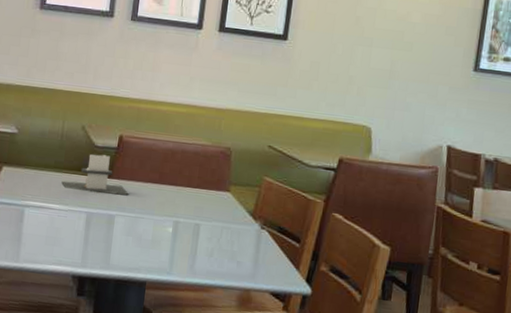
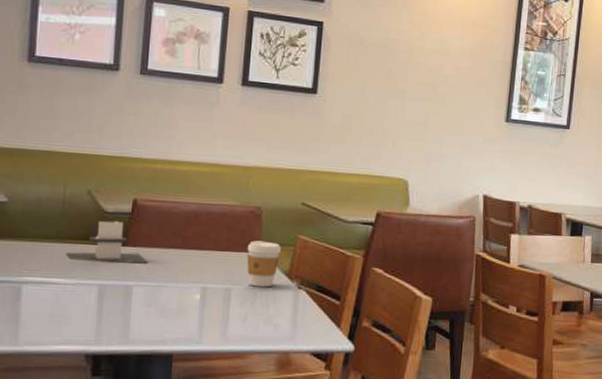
coffee cup: none [215,179,247,226] -> present [246,240,281,287]

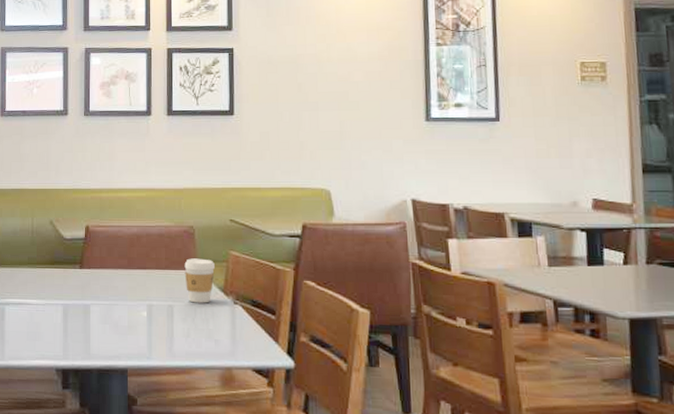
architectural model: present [66,221,148,264] -> none [36,246,101,285]

